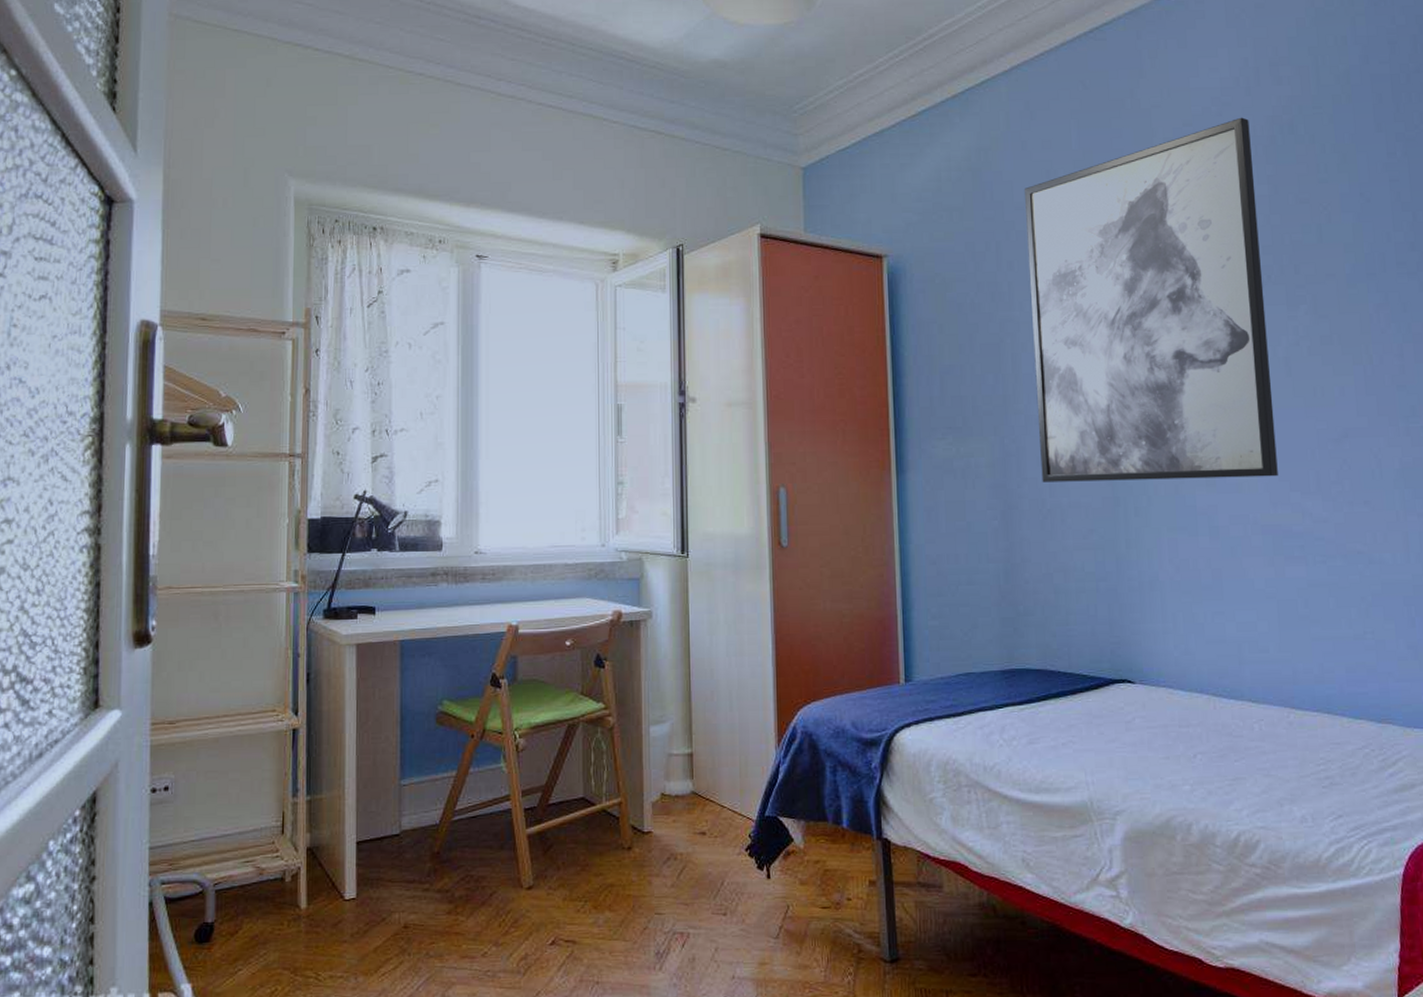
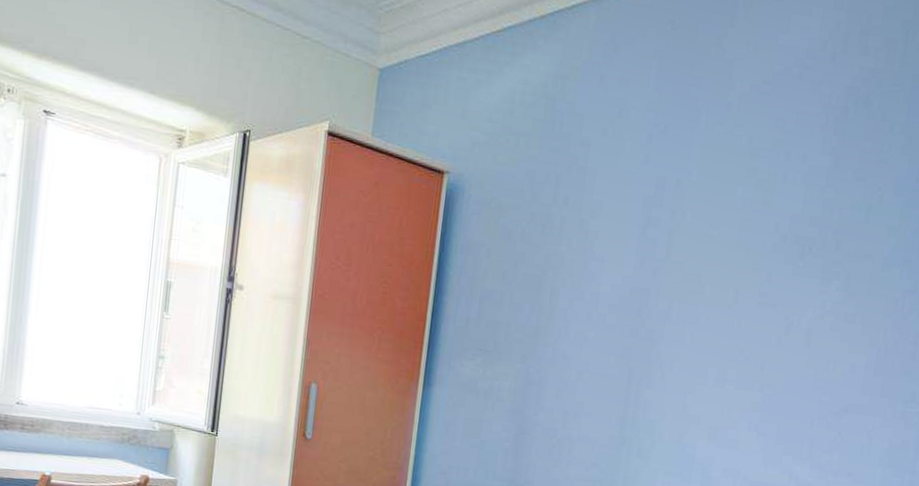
wall art: present [1025,117,1278,482] -> none [557,83,827,439]

